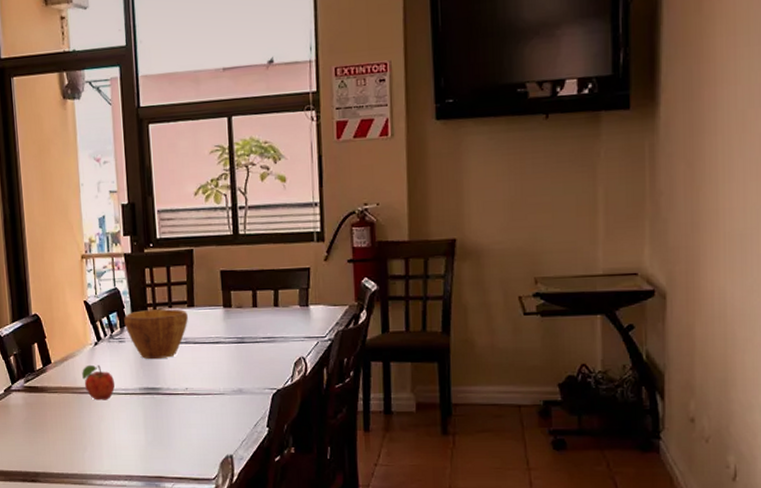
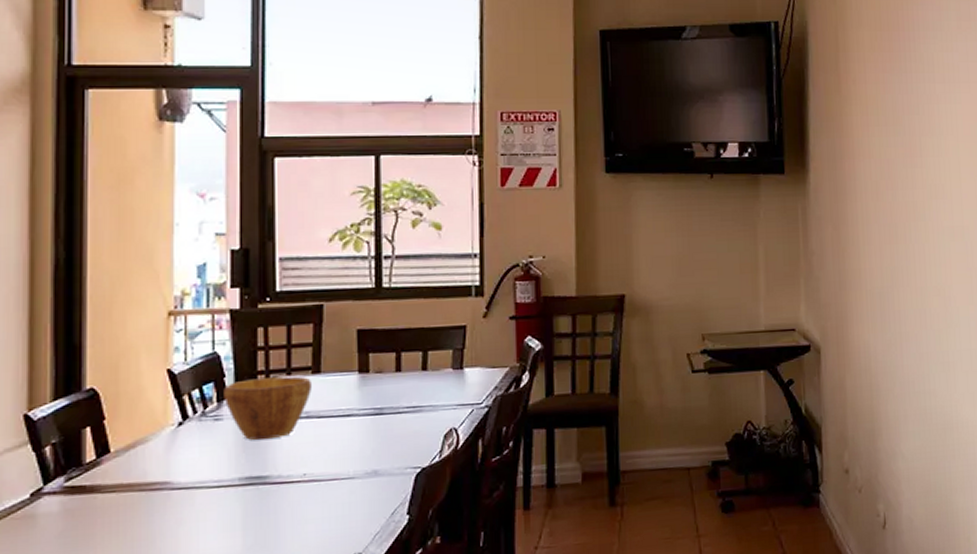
fruit: present [82,364,115,401] -> none [156,450,205,498]

